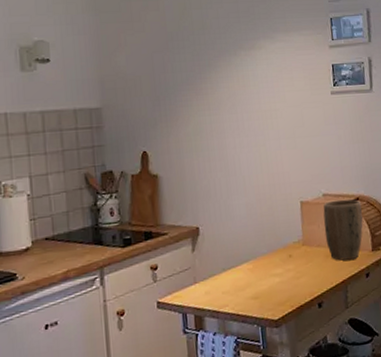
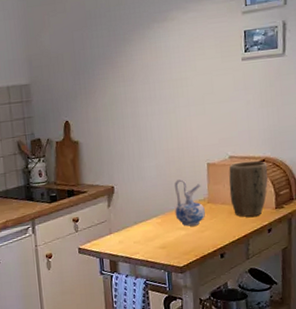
ceramic pitcher: none [266,218,300,273] -> present [175,178,205,227]

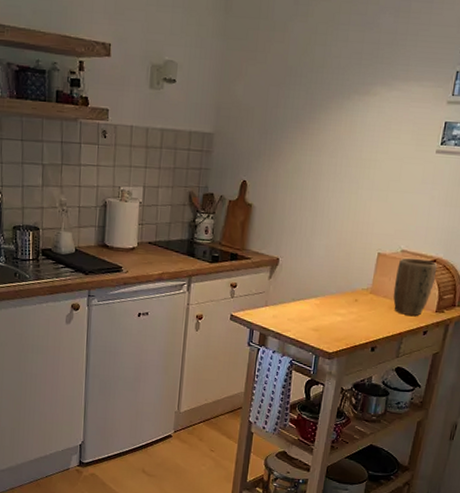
ceramic pitcher: present [175,178,205,227] -> none [335,263,367,314]

